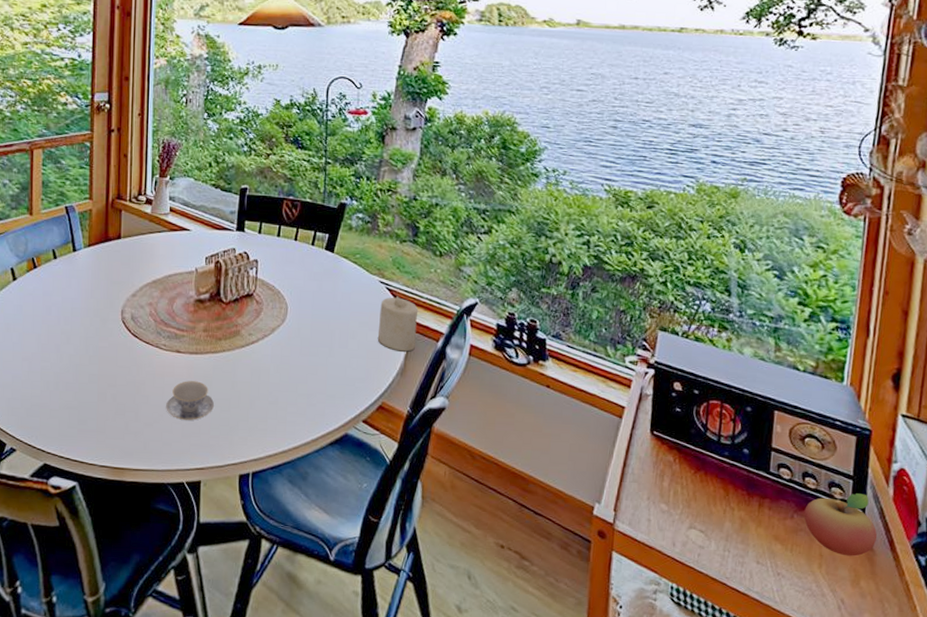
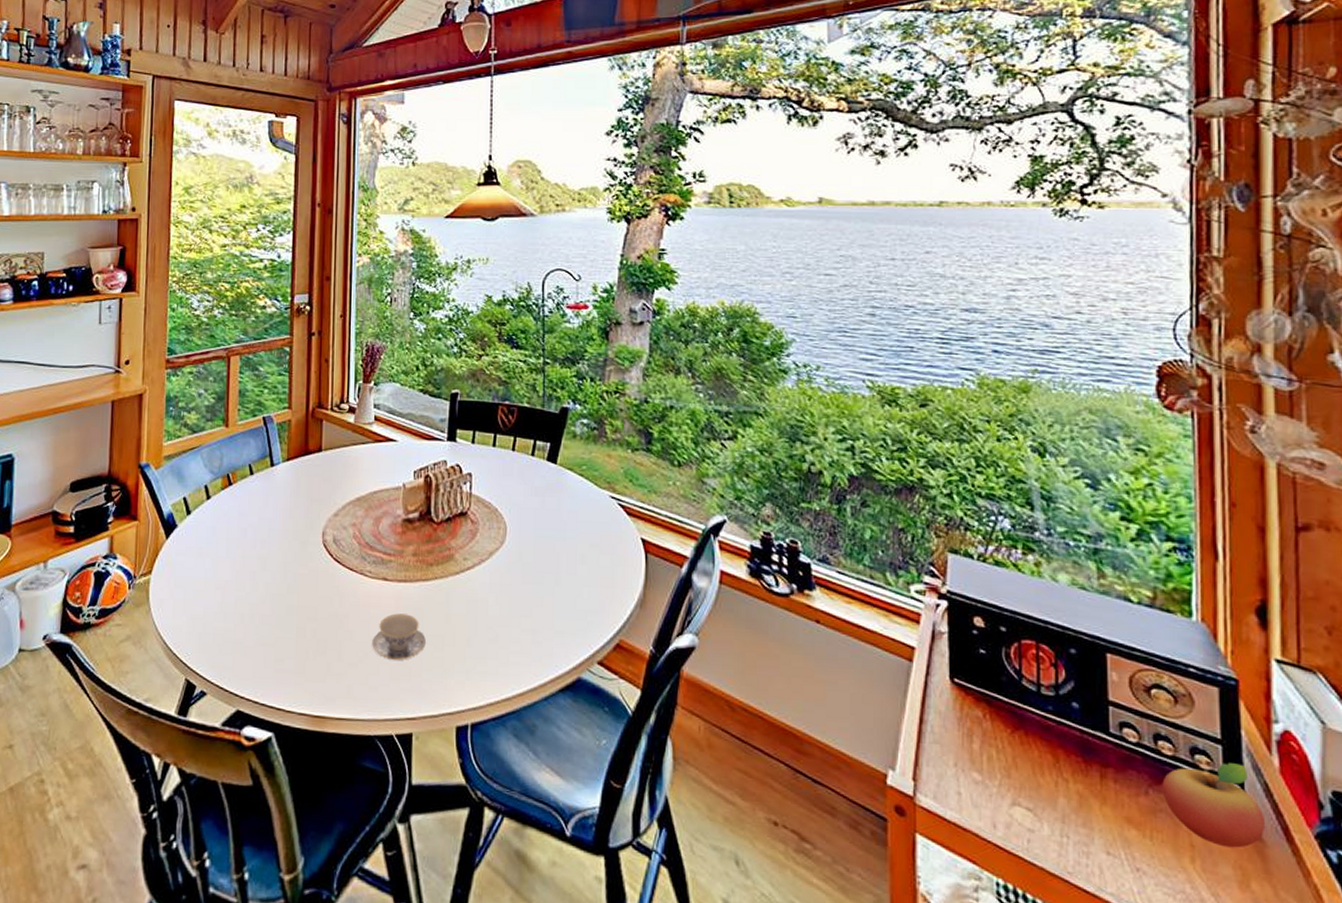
candle: present [377,296,419,353] -> none [610,513,657,581]

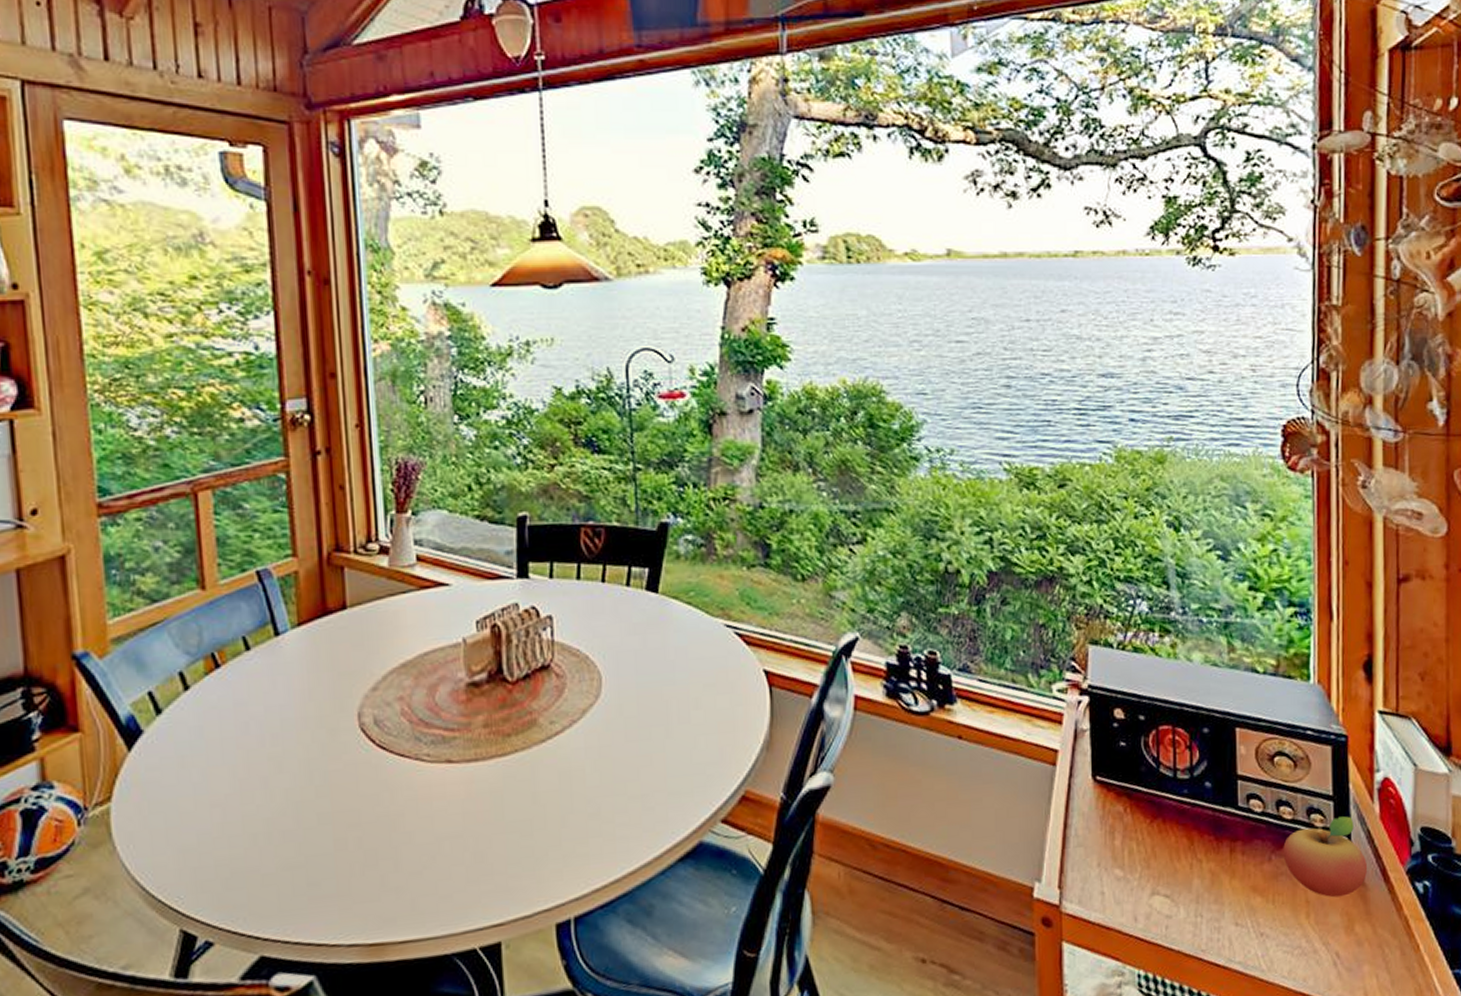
teacup: present [372,613,427,660] -> none [438,800,511,859]

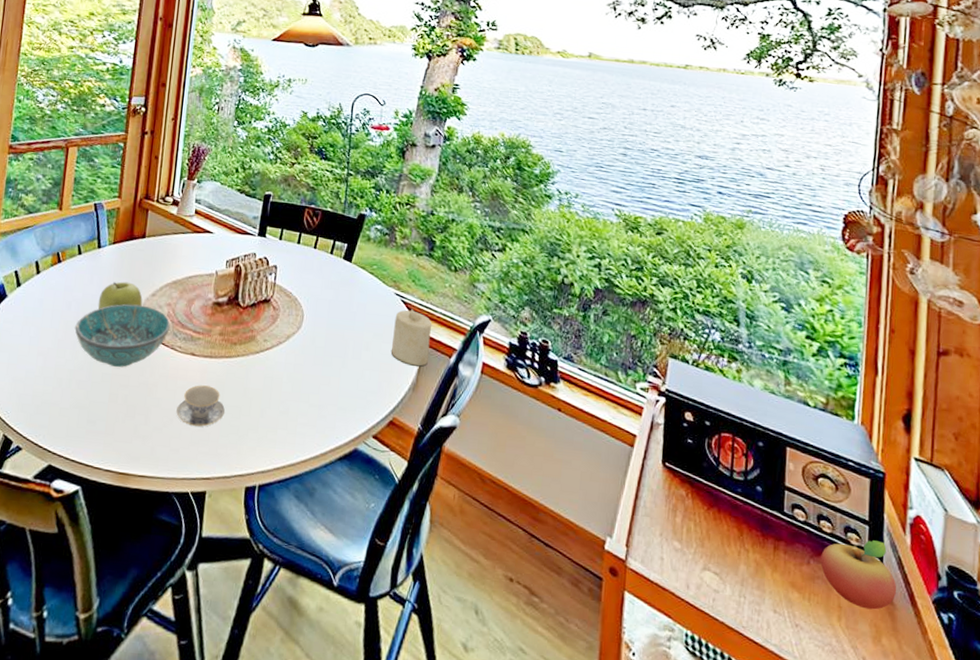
bowl: none [261,706,409,801] -> present [75,304,171,367]
fruit: none [290,677,359,724] -> present [97,281,143,309]
teacup: none [438,800,511,859] -> present [176,385,226,427]
candle: none [729,642,782,719] -> present [391,309,432,368]

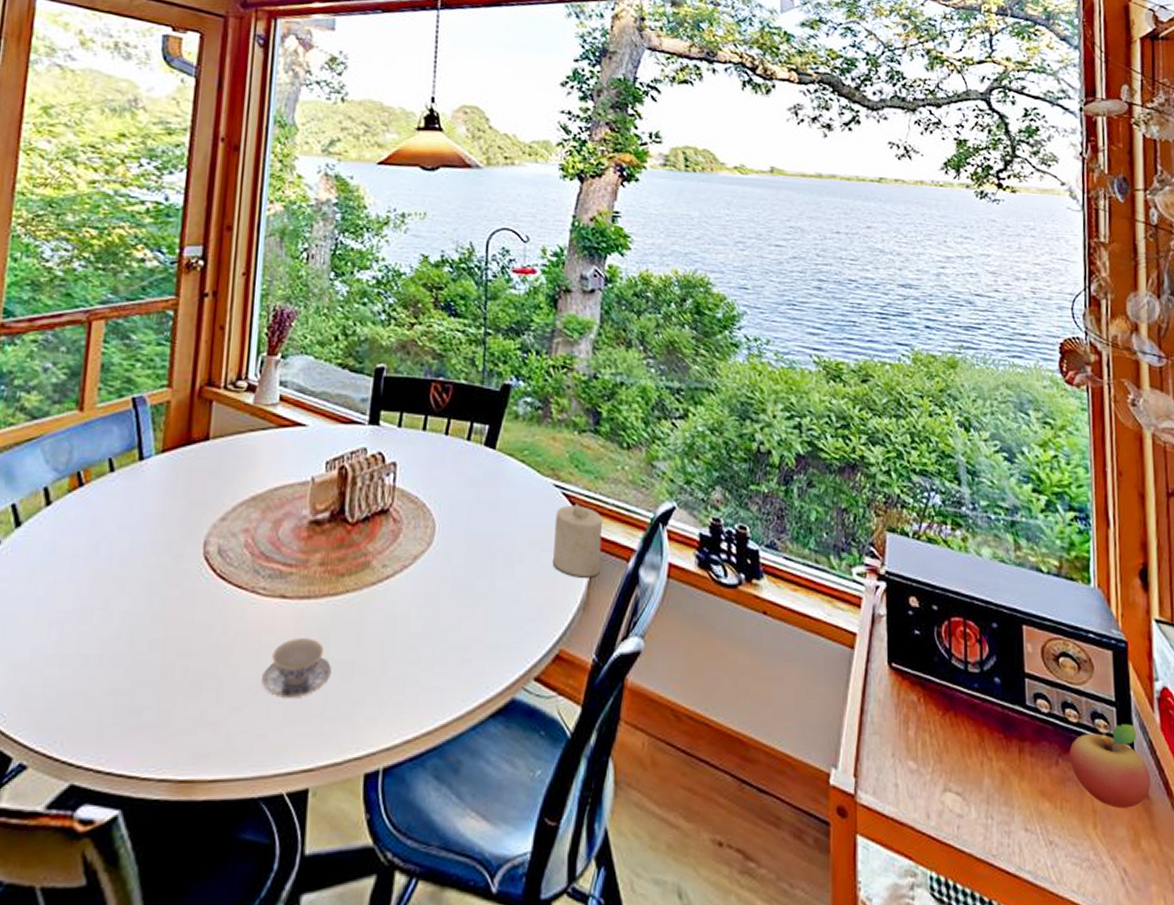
bowl: present [75,304,171,367] -> none [106,535,250,627]
fruit: present [97,281,143,309] -> none [140,504,207,547]

